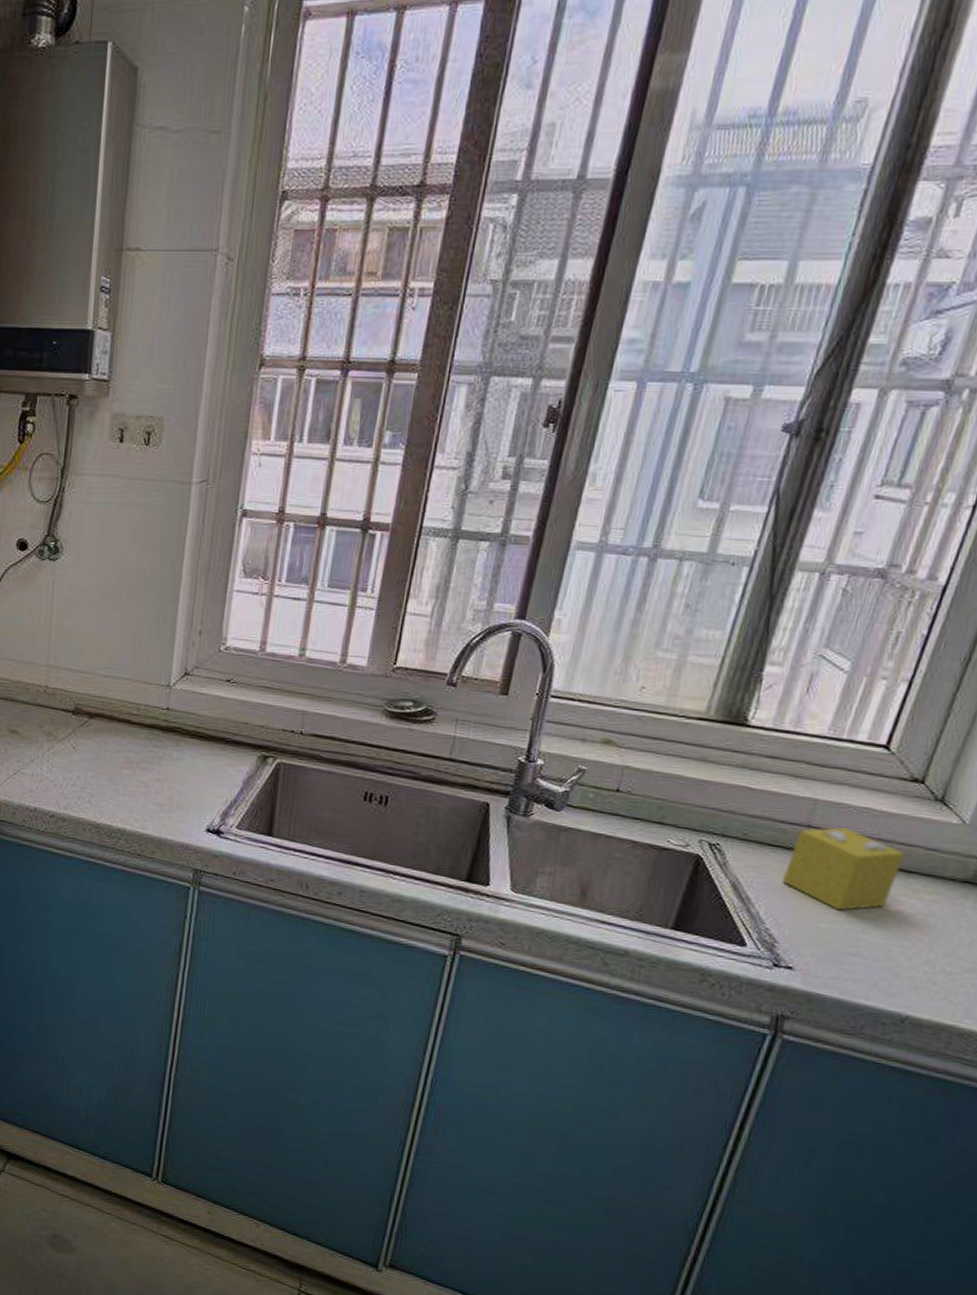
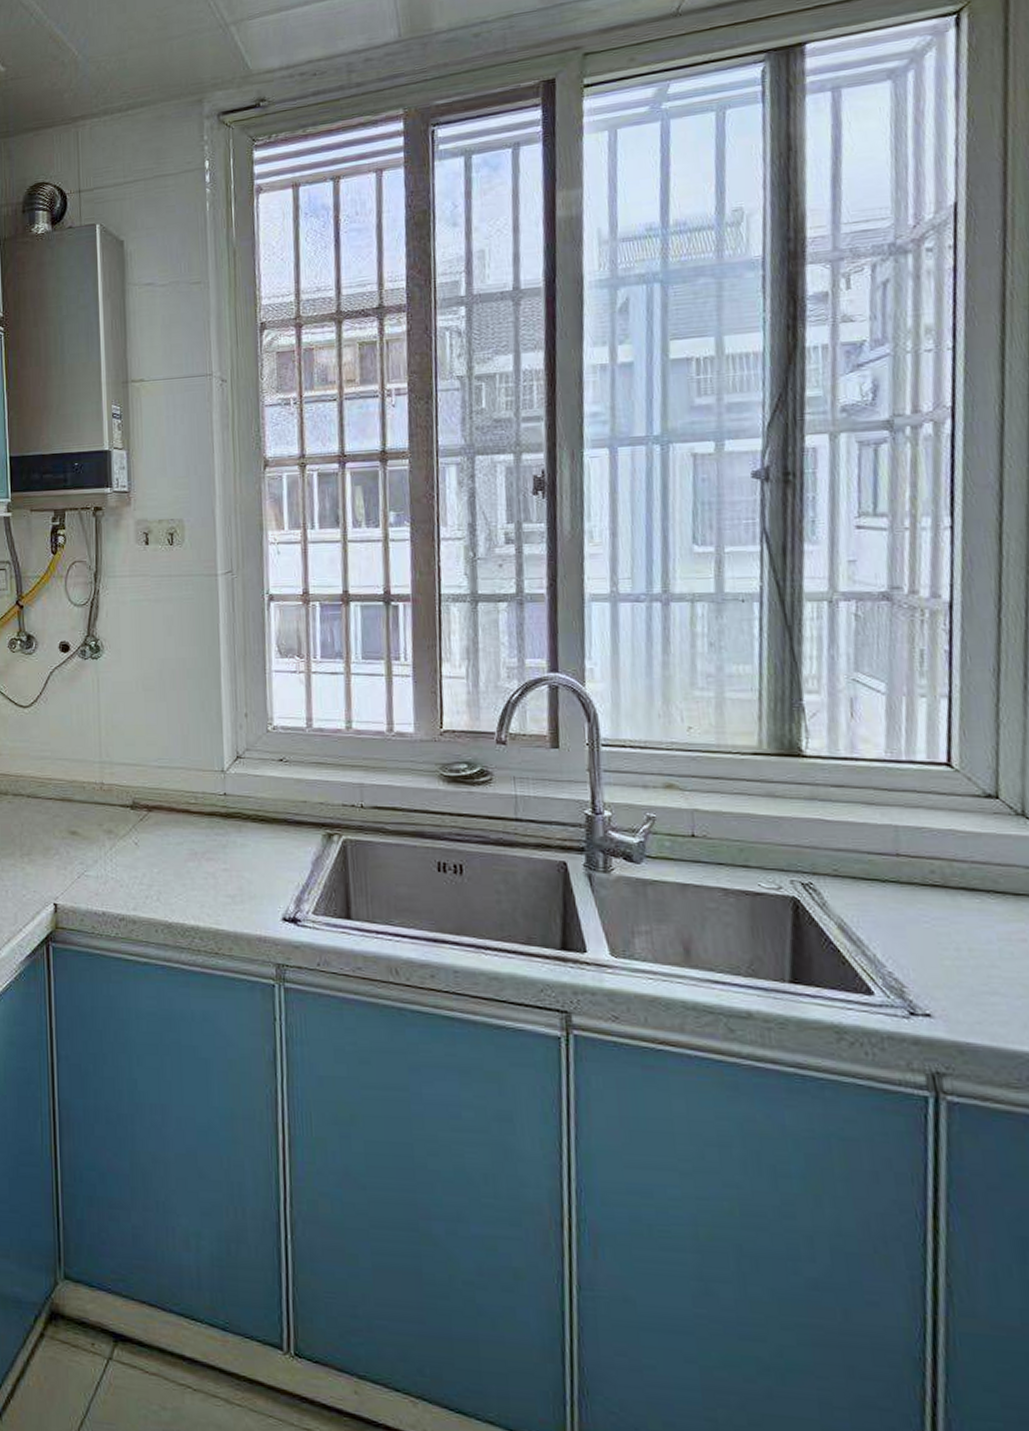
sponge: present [783,827,906,911] -> none [888,853,1007,945]

